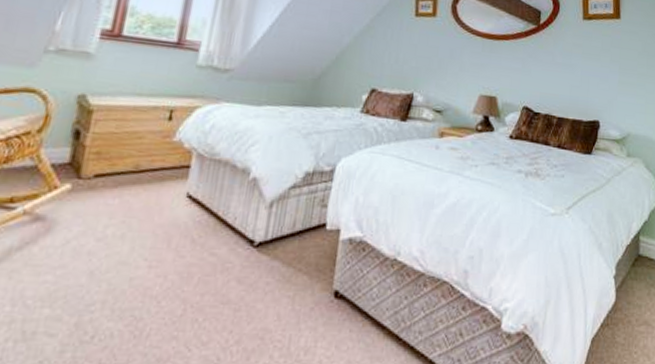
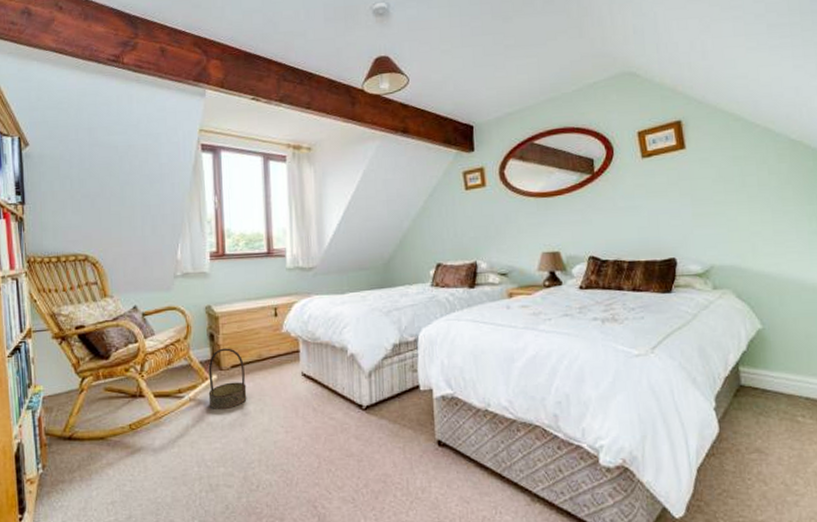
basket: none [50,150,113,230] -> present [208,348,247,409]

